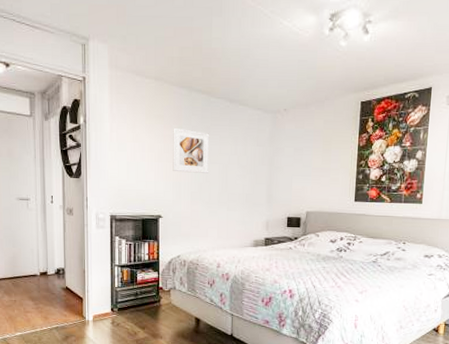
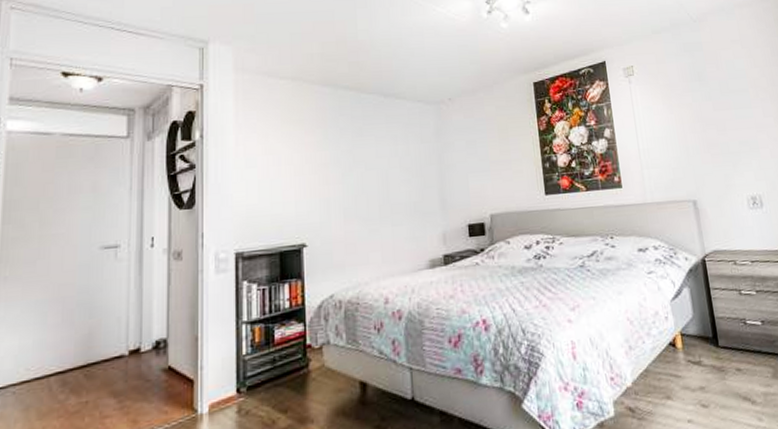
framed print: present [173,127,210,173] -> none [316,132,365,186]

